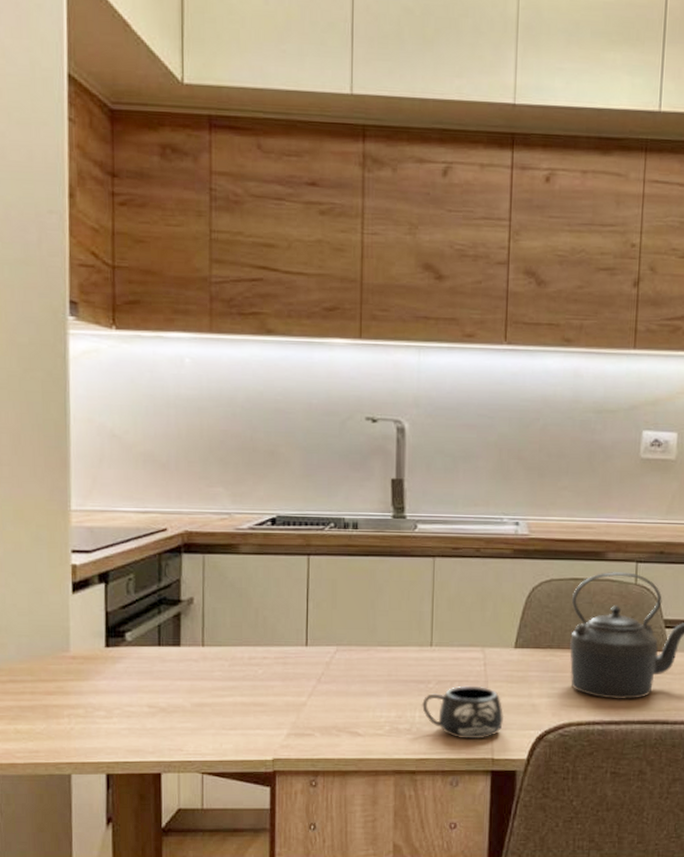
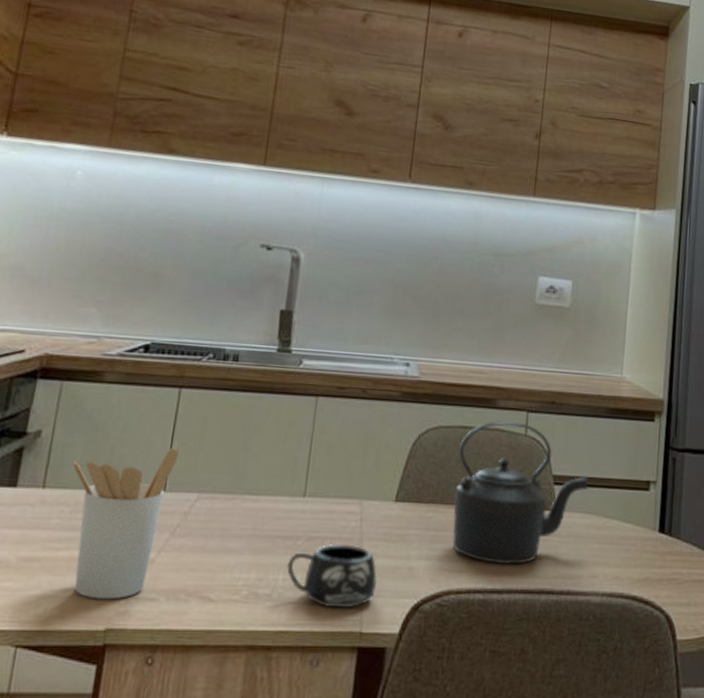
utensil holder: none [224,608,315,736] -> present [72,447,179,600]

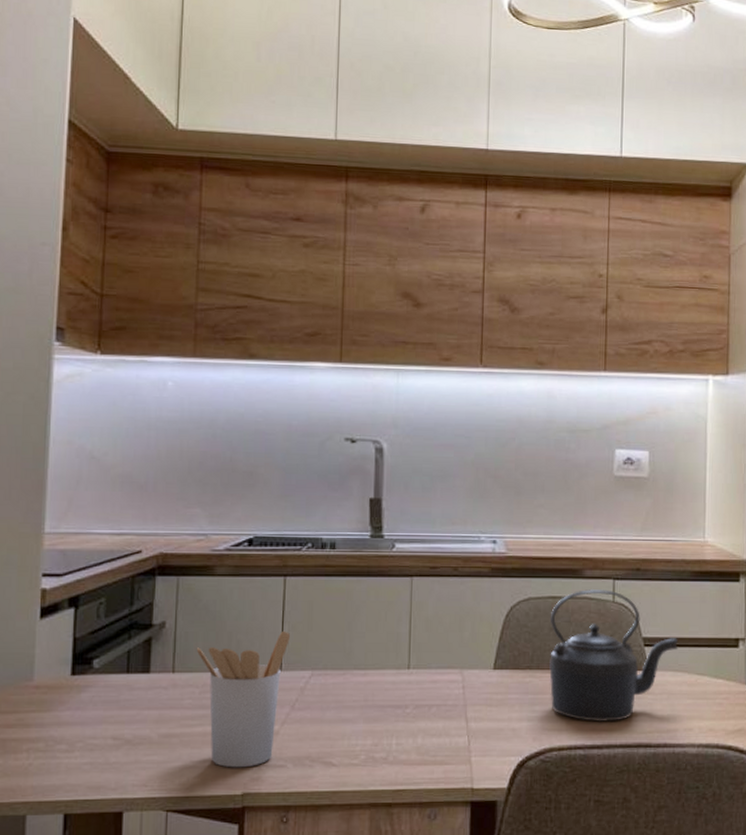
mug: present [286,544,378,609] -> none [398,711,484,768]

